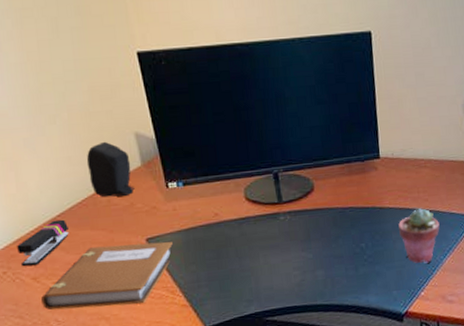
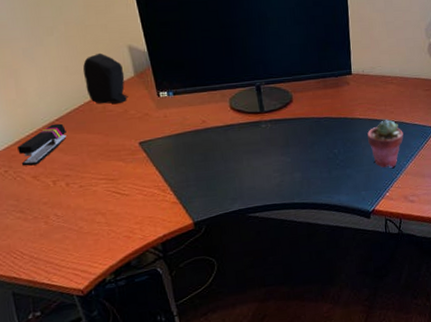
notebook: present [41,241,173,311] -> none [41,145,164,206]

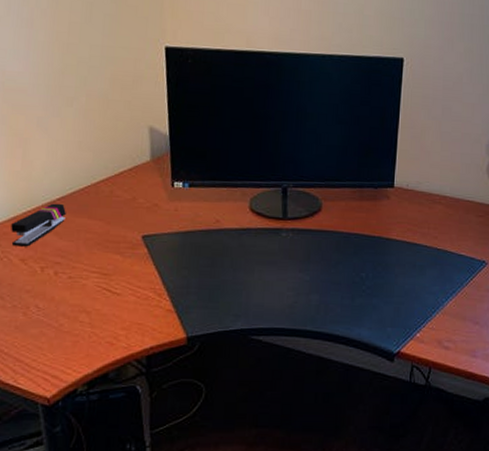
speaker: present [82,53,130,104] -> none [96,131,141,189]
potted succulent: present [367,120,404,168] -> none [403,245,446,304]

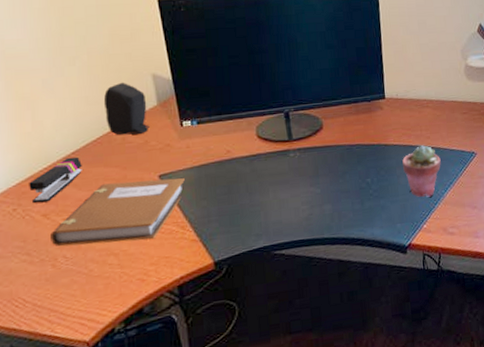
notebook: none [25,236,168,303] -> present [51,178,185,247]
speaker: none [96,131,141,189] -> present [103,82,151,135]
potted succulent: none [403,245,446,304] -> present [402,145,441,197]

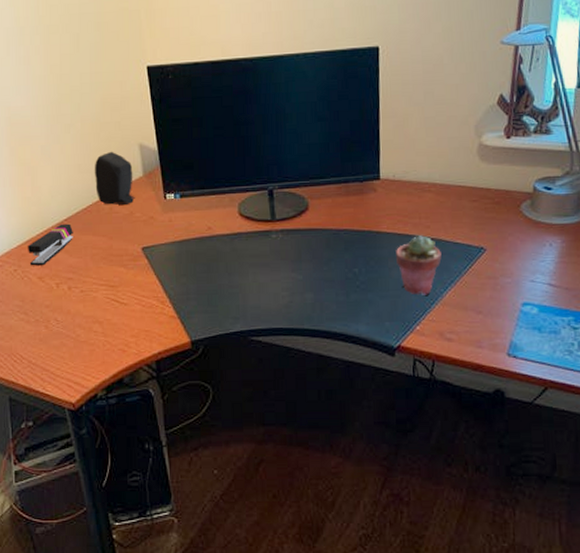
notebook: present [51,178,185,247] -> none [45,251,166,312]

